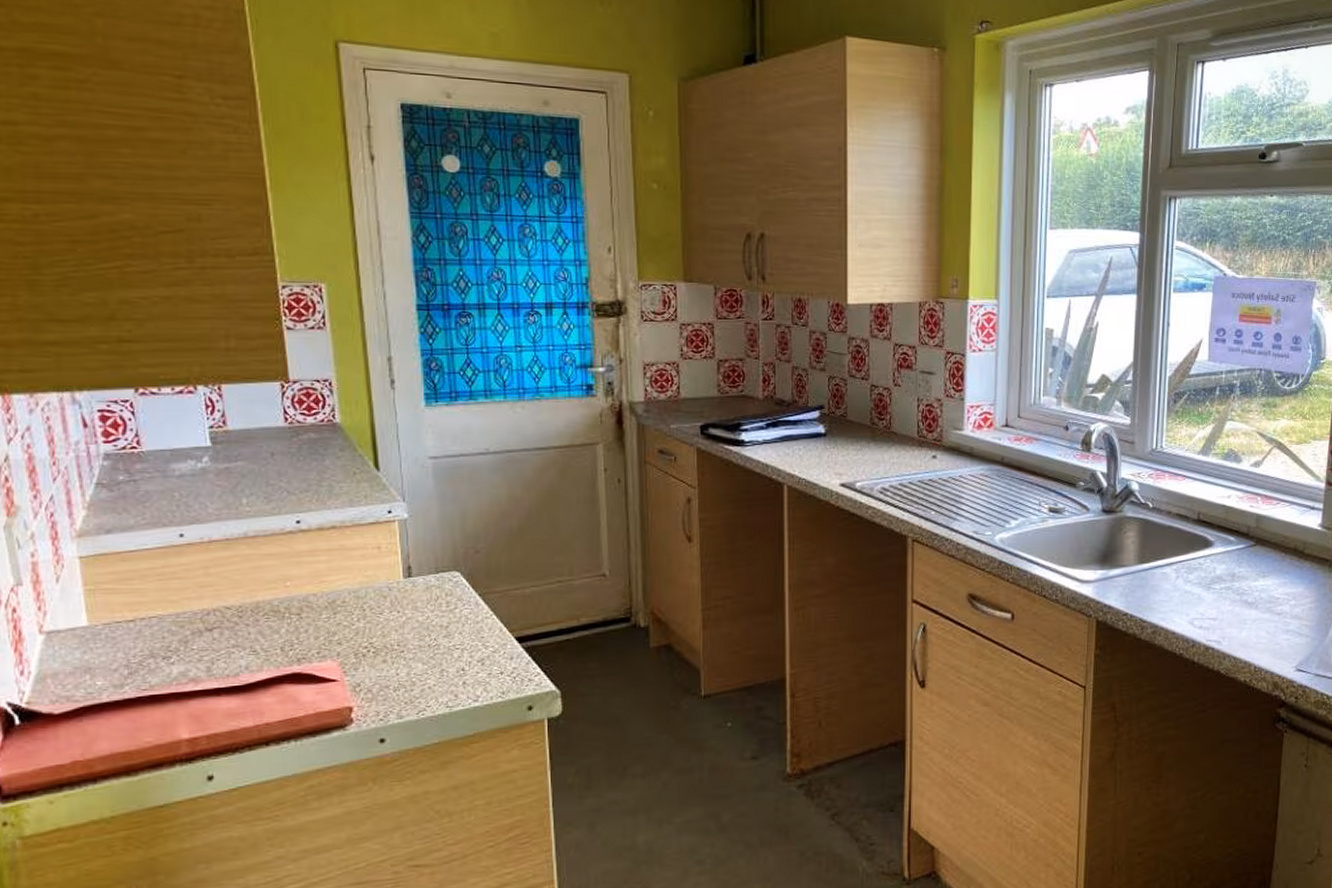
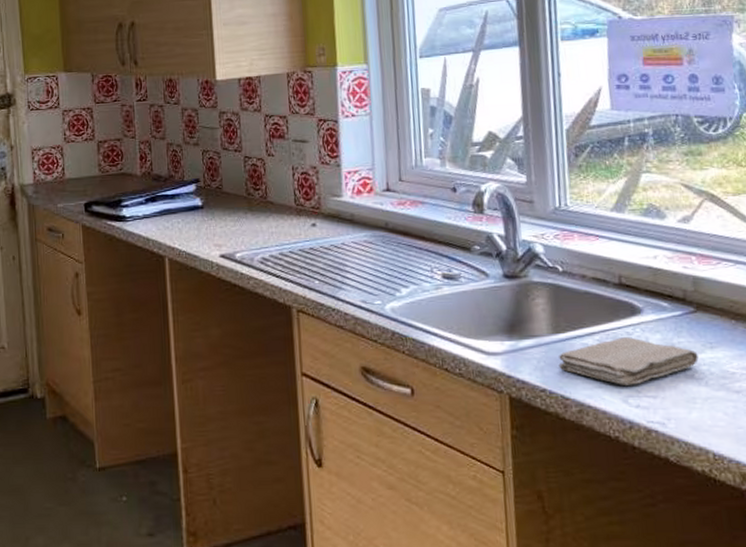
washcloth: none [1140,567,1253,609] -> present [558,337,699,385]

